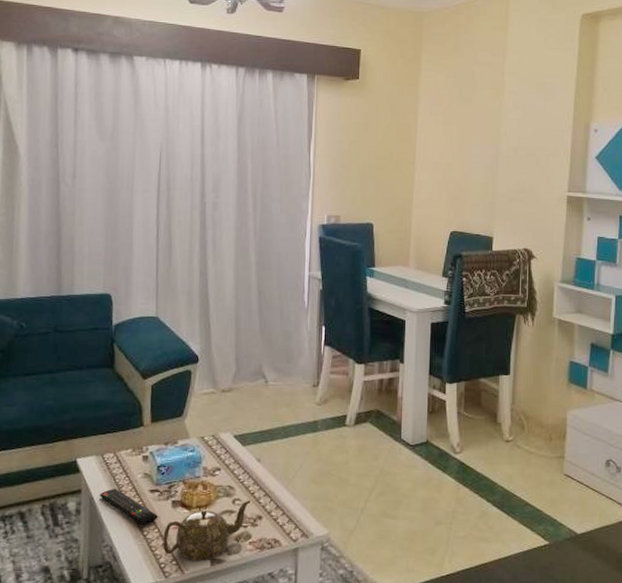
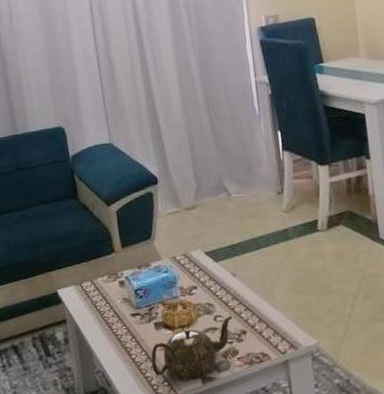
remote control: present [100,488,158,525] -> none [84,315,143,349]

